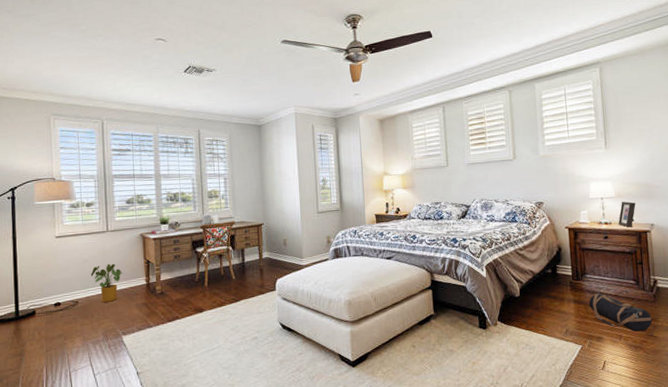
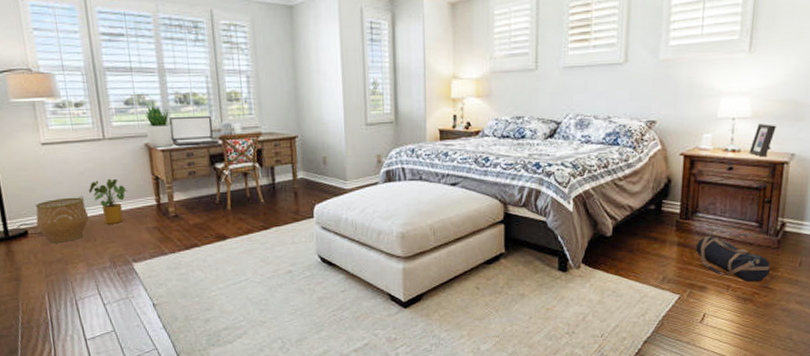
basket: none [44,279,88,321] -> present [35,196,89,243]
planter: none [142,202,164,237] -> present [145,104,173,148]
laptop: none [161,210,200,235] -> present [170,115,219,146]

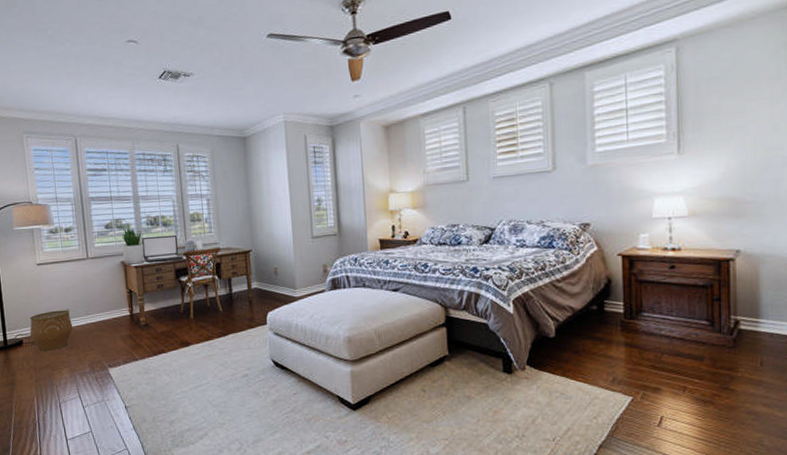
house plant: present [88,178,128,224] -> none [73,293,106,333]
duffel bag: present [696,235,771,282] -> none [645,335,730,383]
picture frame: present [749,124,776,157] -> none [690,221,716,255]

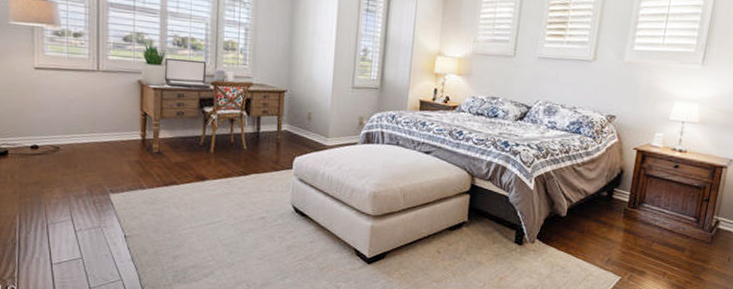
basket: present [29,308,73,351] -> none [18,122,71,167]

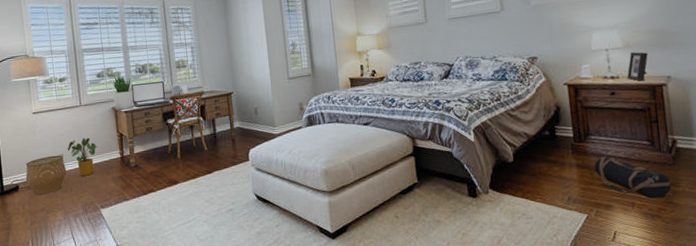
basket: none [18,122,71,167] -> present [25,153,66,195]
house plant: none [75,109,115,154] -> present [67,137,98,177]
duffel bag: none [639,225,703,272] -> present [594,156,672,199]
picture frame: none [694,130,719,160] -> present [627,52,648,81]

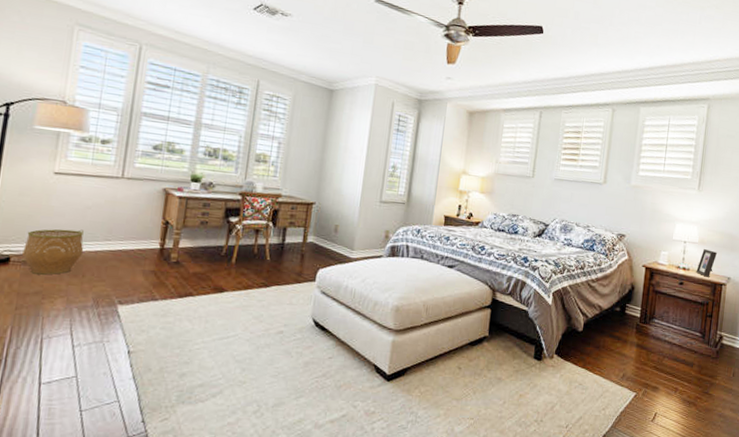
house plant: present [67,137,98,177] -> none [90,216,134,263]
planter: present [112,75,134,110] -> none [167,152,196,195]
laptop: present [131,81,170,107] -> none [191,167,238,199]
duffel bag: present [594,156,672,199] -> none [651,340,711,387]

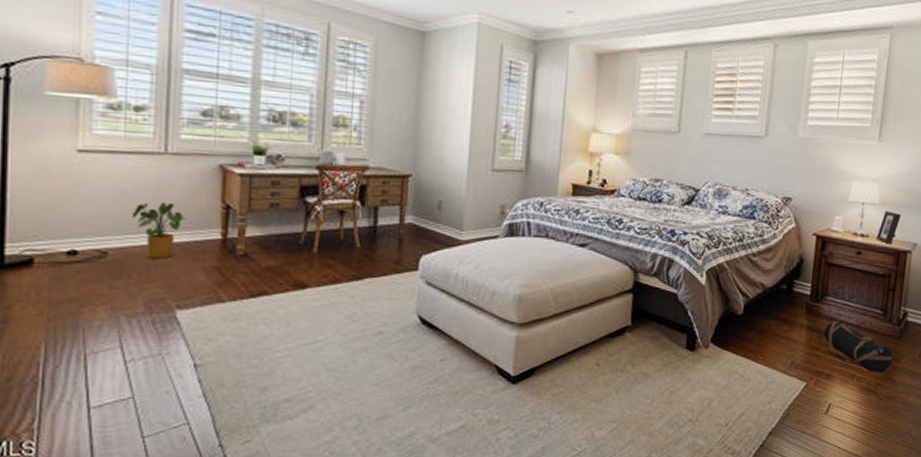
basket: present [22,229,84,275] -> none [49,220,125,278]
house plant: none [90,216,134,263] -> present [131,202,187,259]
duffel bag: none [651,340,711,387] -> present [824,320,893,372]

